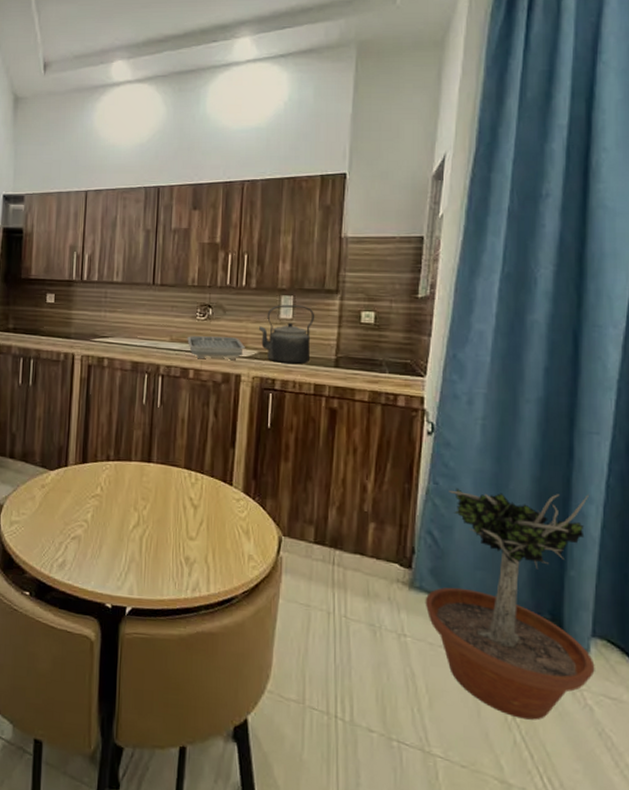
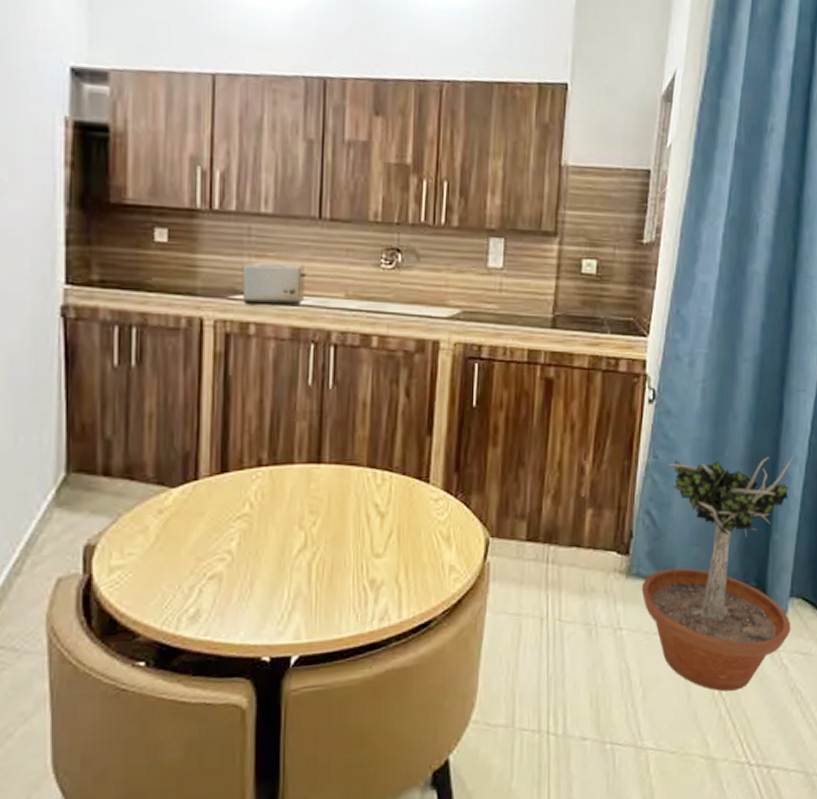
toaster: none [100,315,144,347] -> present [242,261,308,307]
dish rack: present [187,336,246,360] -> none [368,290,446,322]
kettle: present [258,305,315,364] -> none [461,250,530,325]

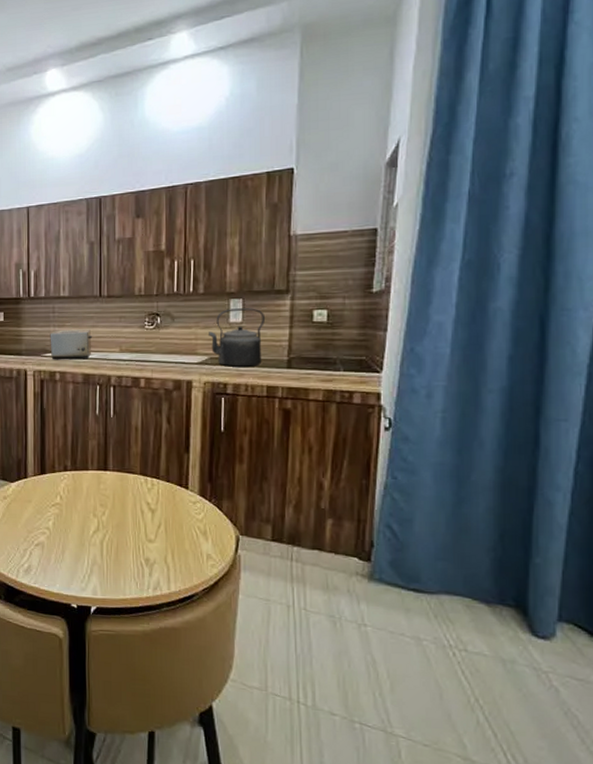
kettle: none [461,250,530,325] -> present [207,308,266,367]
potted tree: present [641,455,794,692] -> none [385,481,561,702]

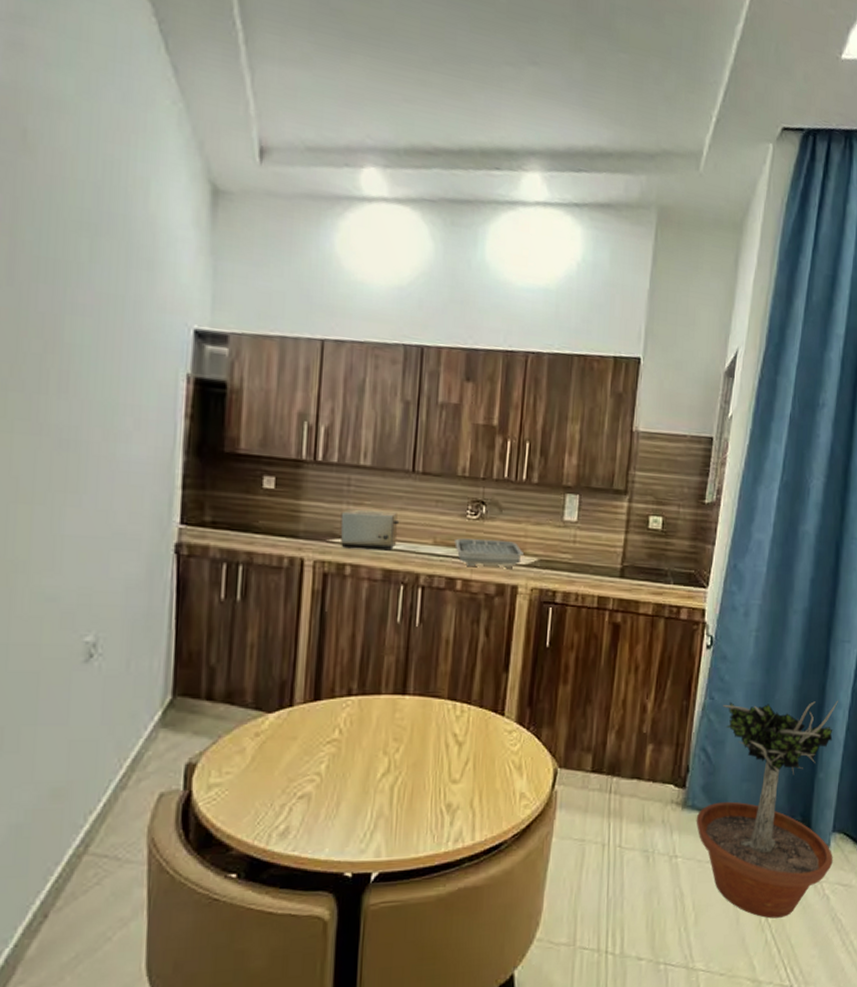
dish rack: none [137,344,196,368] -> present [454,538,525,568]
kettle: present [207,308,266,367] -> none [539,504,602,573]
potted tree: none [385,481,561,702] -> present [696,700,838,919]

